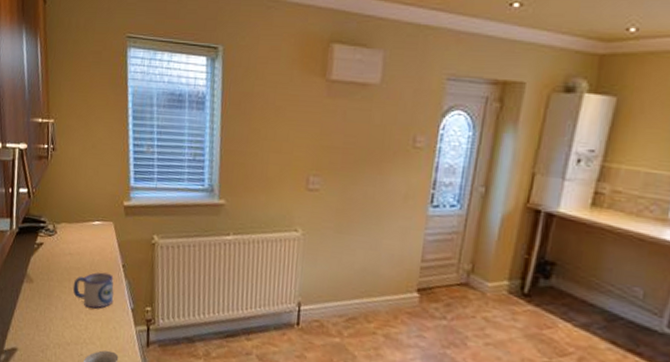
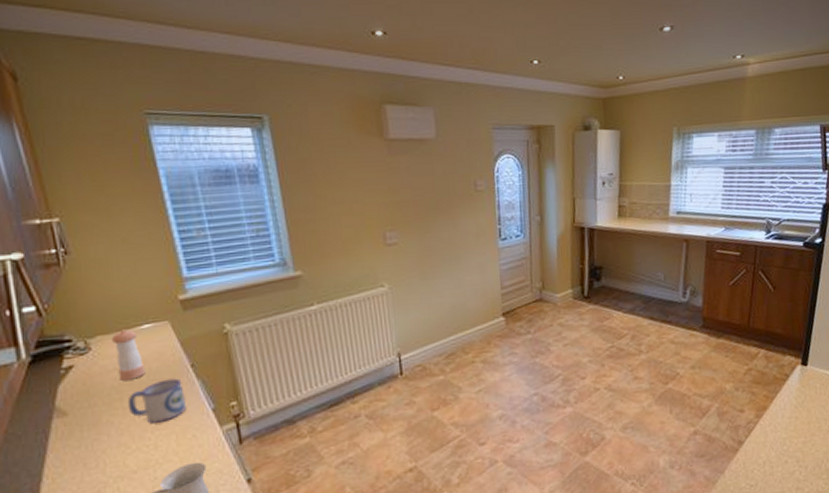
pepper shaker: none [71,222,90,266] -> present [111,330,146,381]

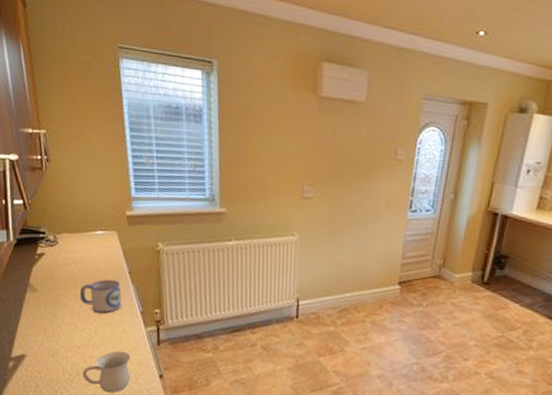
pepper shaker: present [111,330,146,381] -> none [73,232,95,274]

